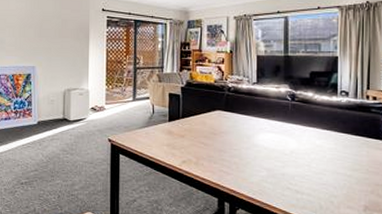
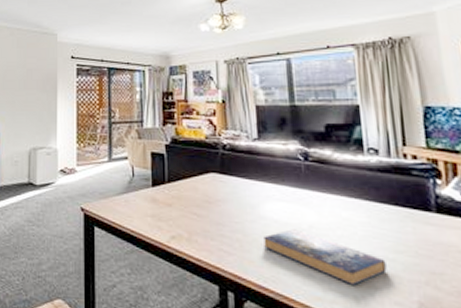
book: none [255,154,345,196] -> present [263,229,387,286]

